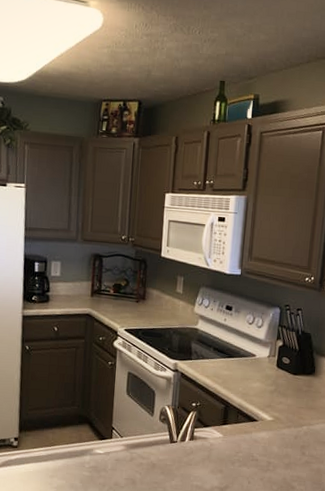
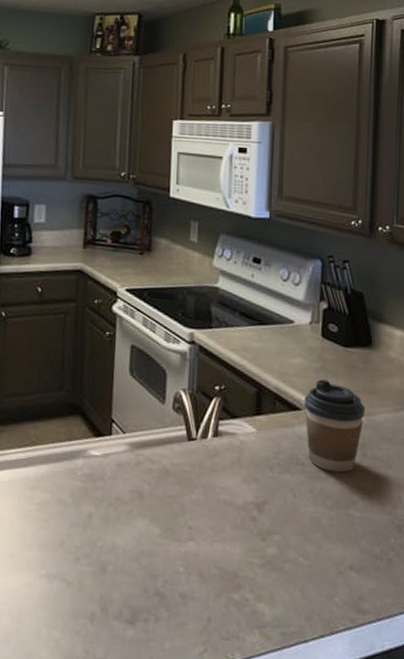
coffee cup: none [260,399,307,467] -> present [304,379,366,473]

